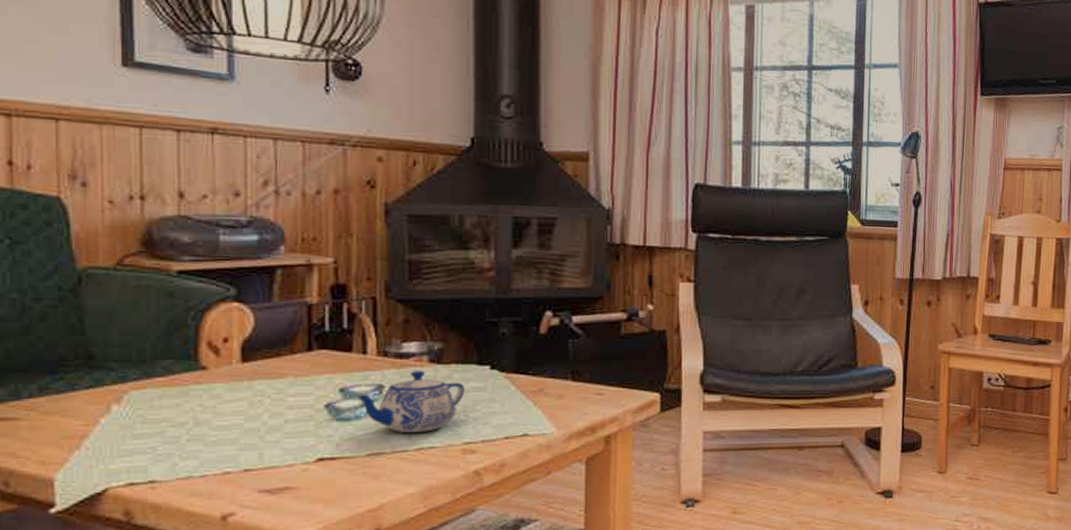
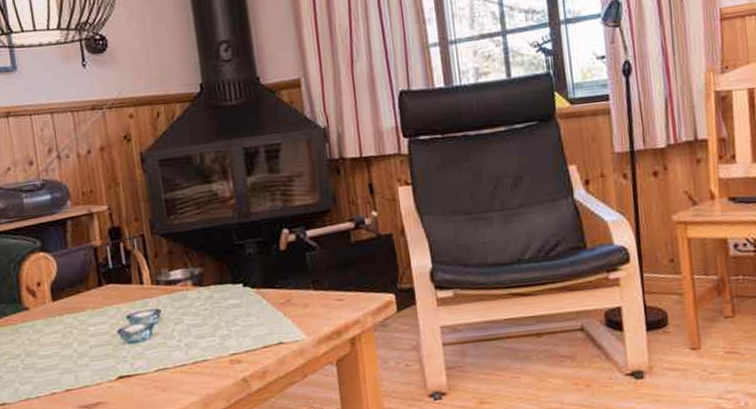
teapot: present [354,371,466,433] -> none [138,294,226,350]

